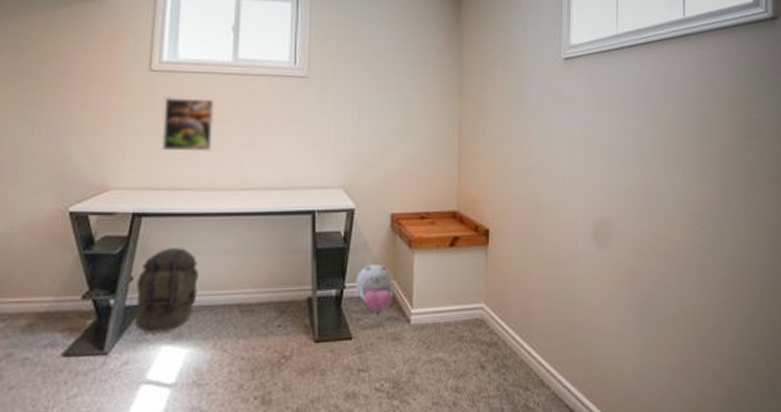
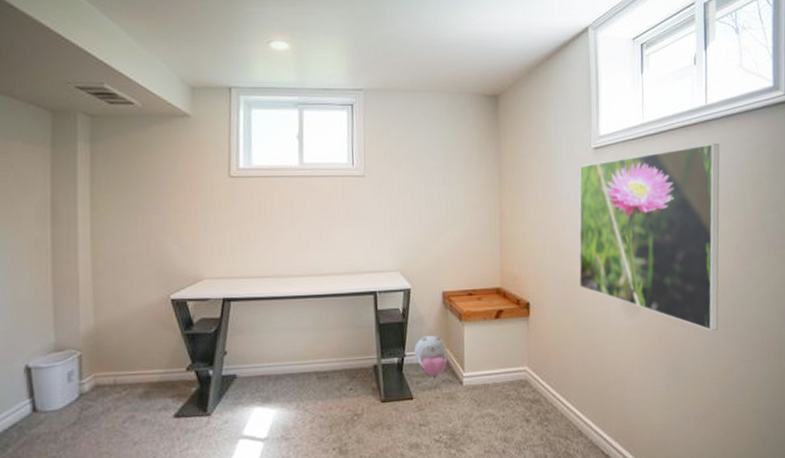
backpack: present [135,248,200,333] -> none [230,326,282,397]
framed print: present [161,96,215,151] -> none [243,198,286,245]
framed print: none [545,59,698,268] -> present [579,143,720,331]

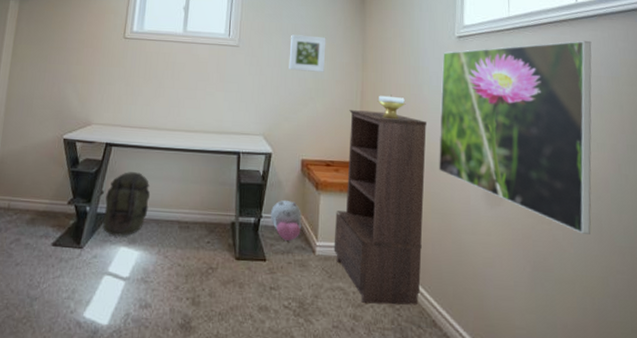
backpack: none [230,326,282,397] -> present [103,172,151,236]
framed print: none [421,158,460,198] -> present [289,34,326,72]
shelving unit: none [480,233,567,425] -> present [333,110,427,306]
candle holder: none [517,215,545,241] -> present [378,95,406,120]

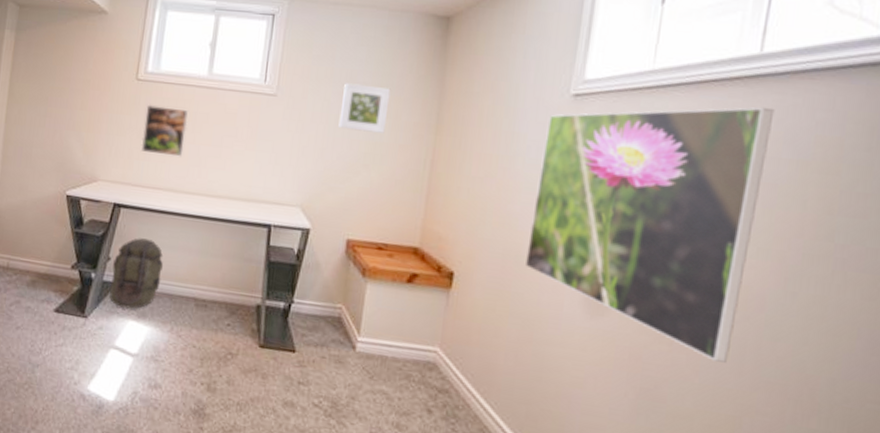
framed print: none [129,57,169,100] -> present [141,104,189,157]
plush toy: present [270,199,301,241] -> none [303,284,342,333]
shelving unit: present [333,110,427,306] -> none [378,183,516,422]
candle holder: present [378,95,406,120] -> none [452,166,490,199]

